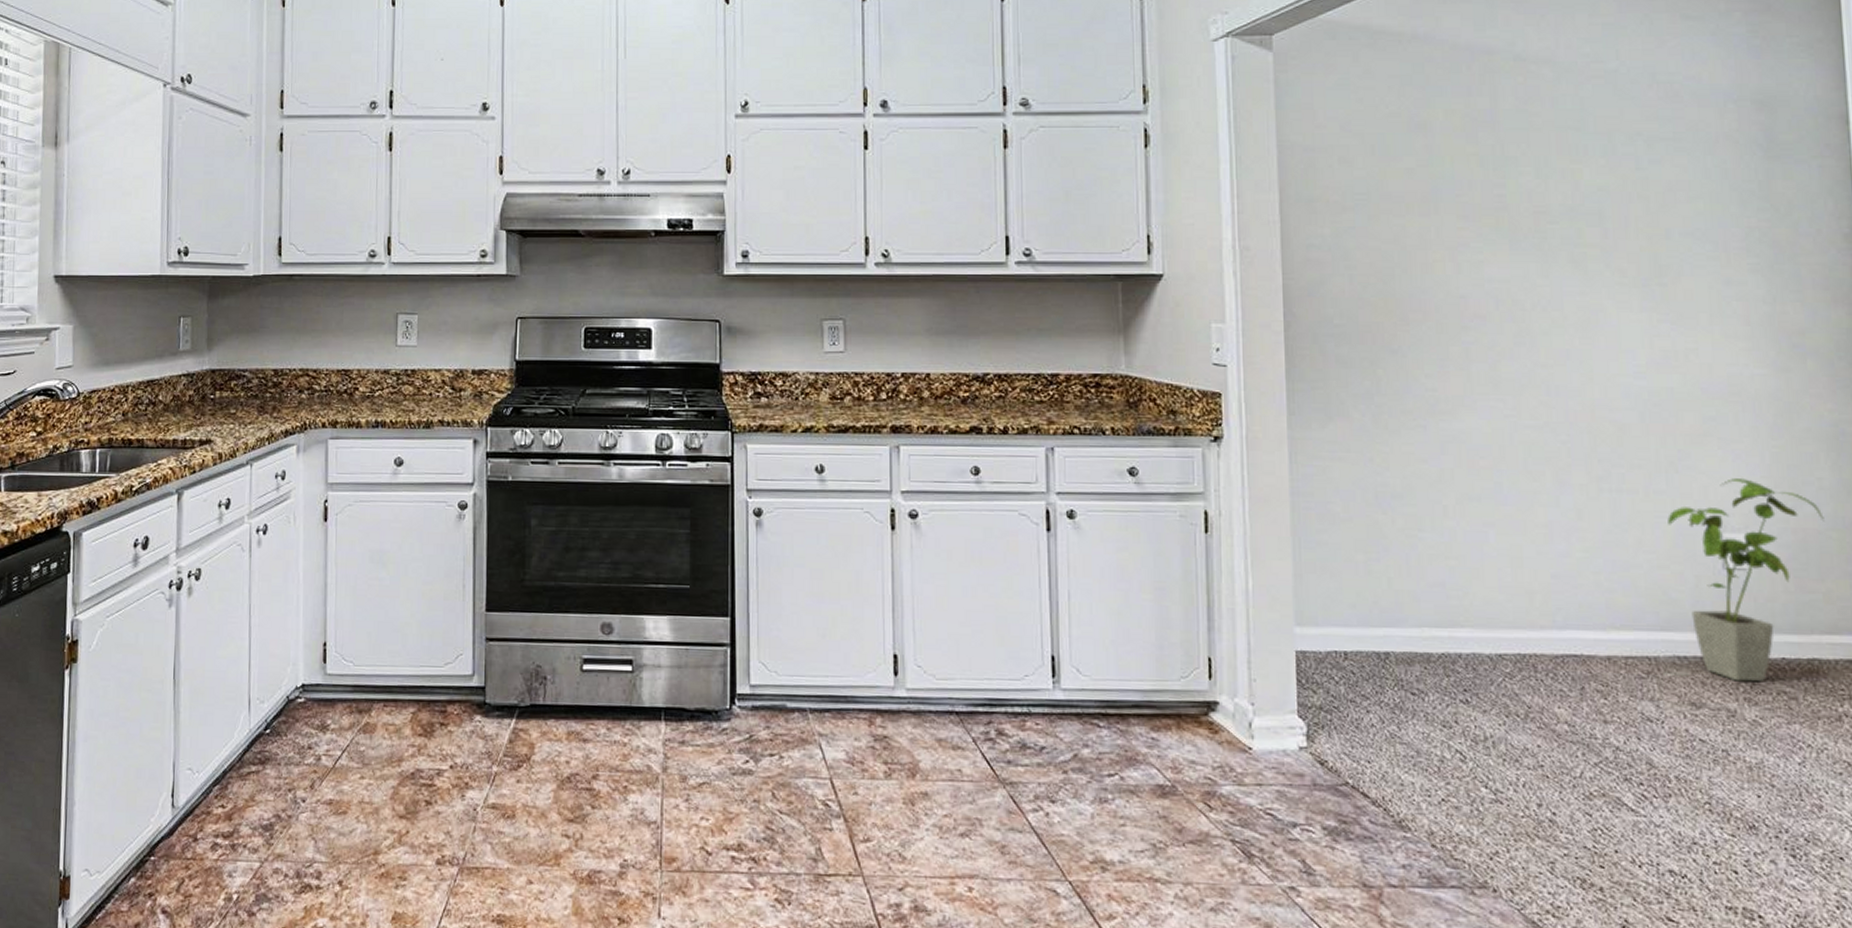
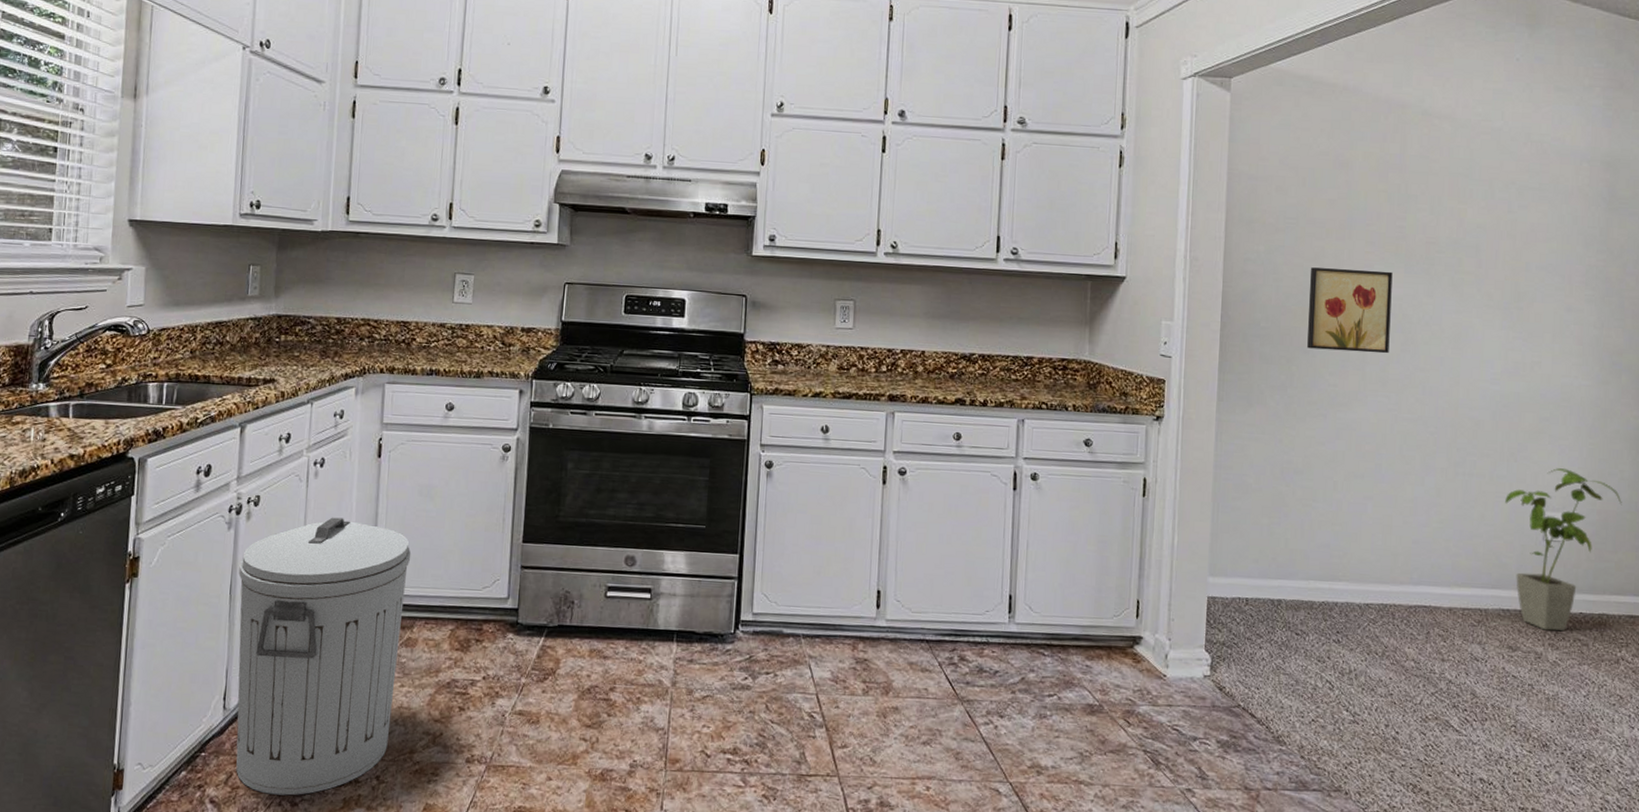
trash can: none [182,590,365,904] -> present [236,517,411,796]
wall art: none [1391,249,1499,349] -> present [1307,267,1393,354]

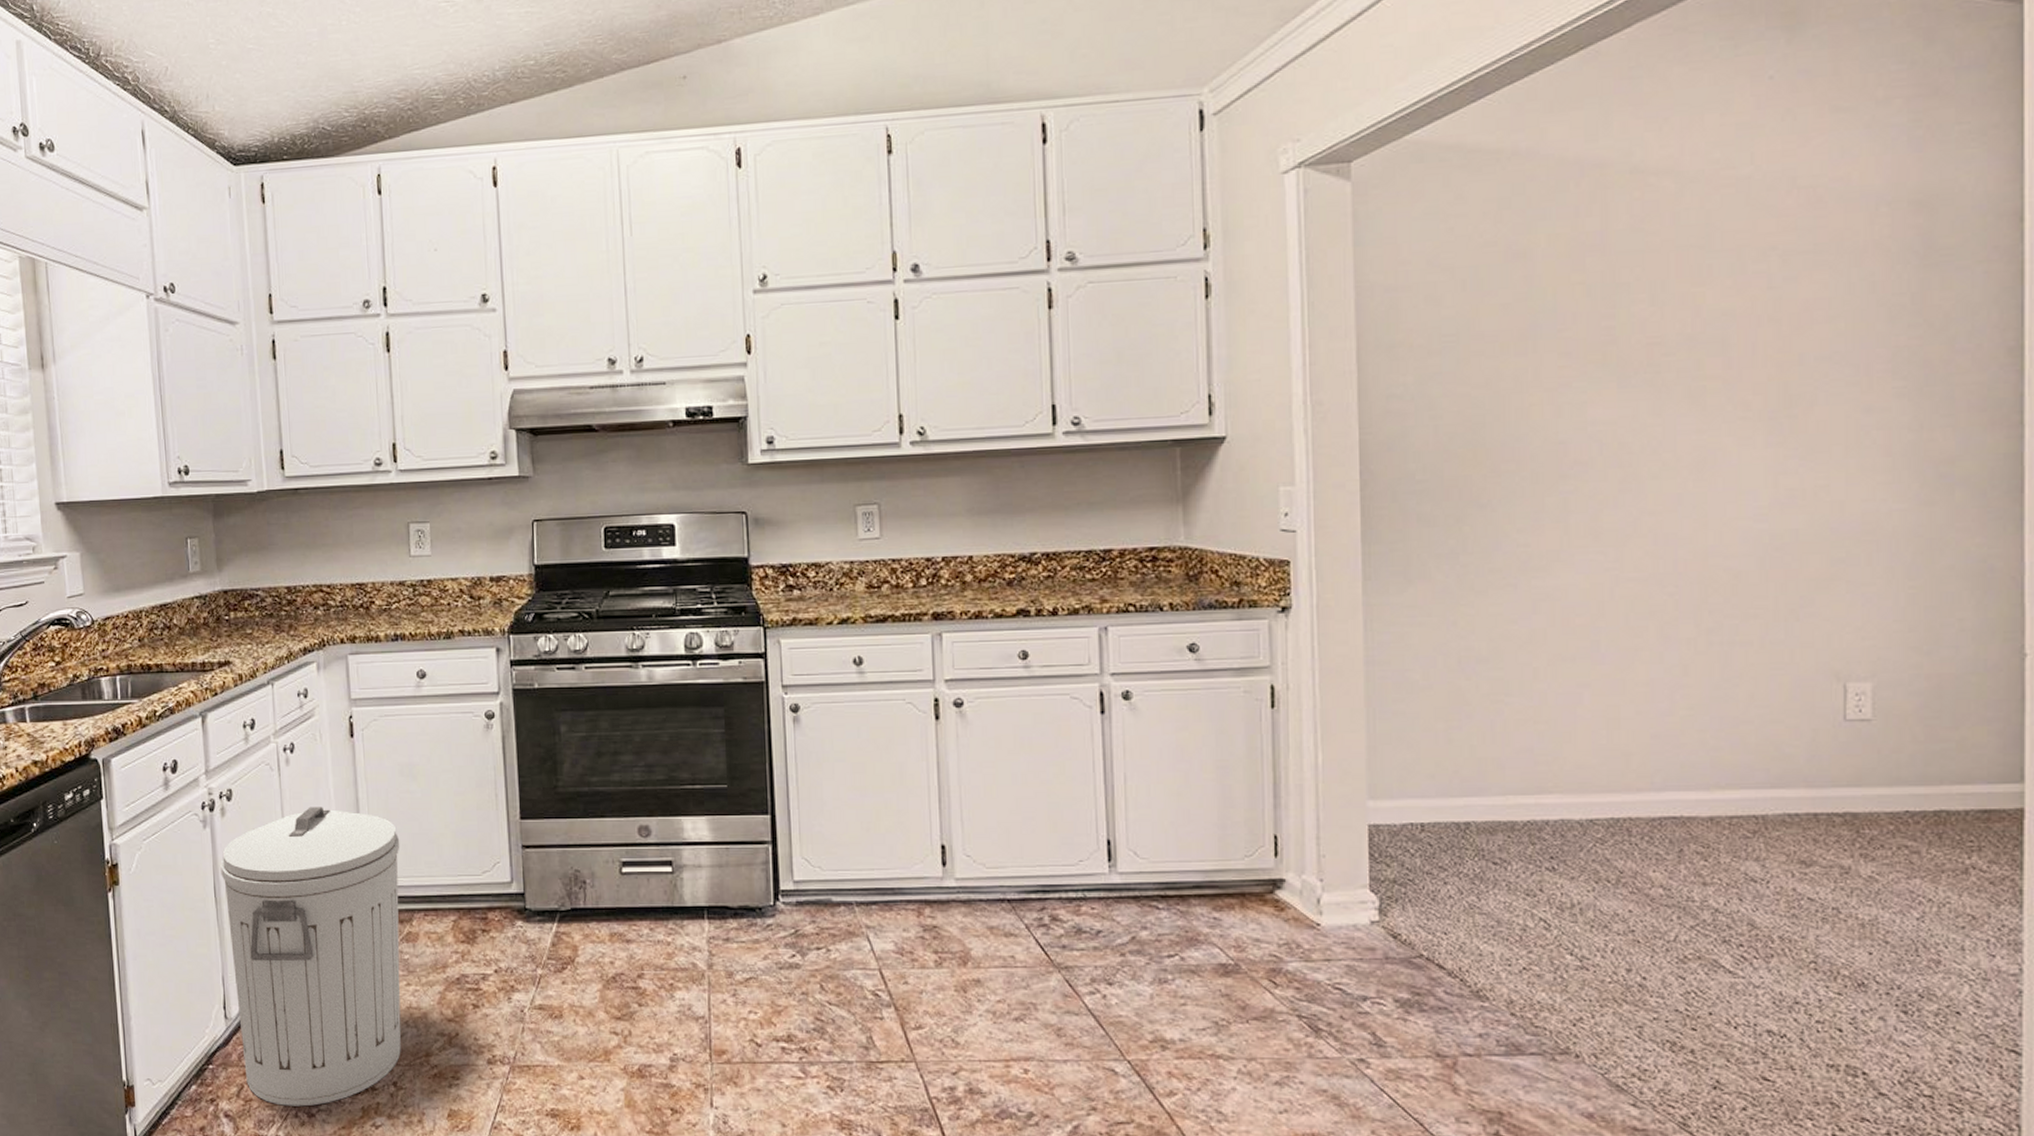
wall art: present [1307,267,1393,354] -> none [1482,388,1601,502]
house plant: present [1505,468,1622,631] -> none [1785,623,1963,837]

